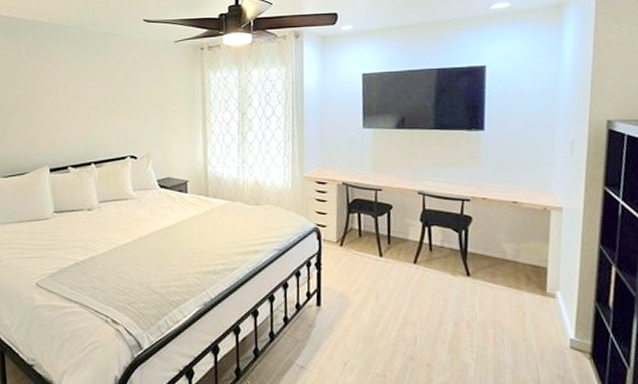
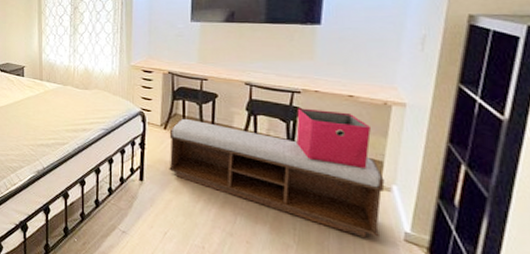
bench: none [346,233,550,348] -> present [169,118,385,238]
storage bin: none [468,216,535,276] -> present [296,108,371,168]

